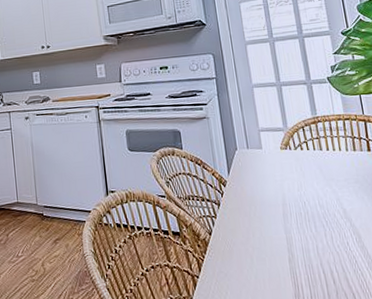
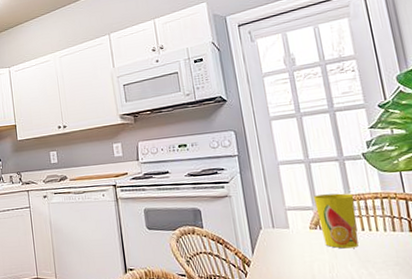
cup: none [284,115,324,168] -> present [314,193,359,249]

